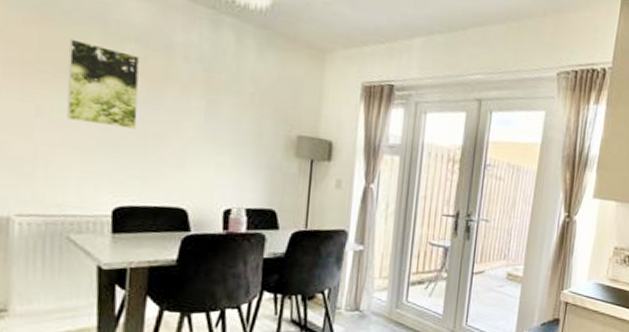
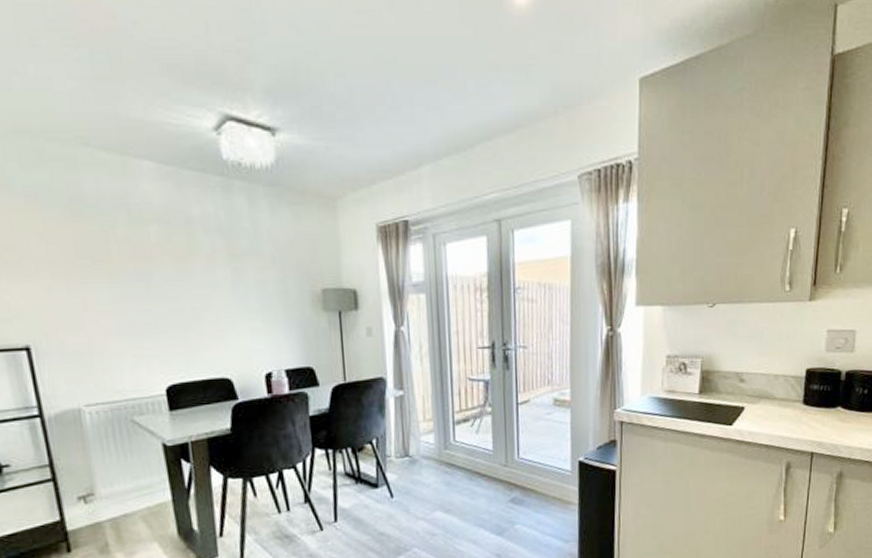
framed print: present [67,38,140,129] -> none [99,230,173,309]

